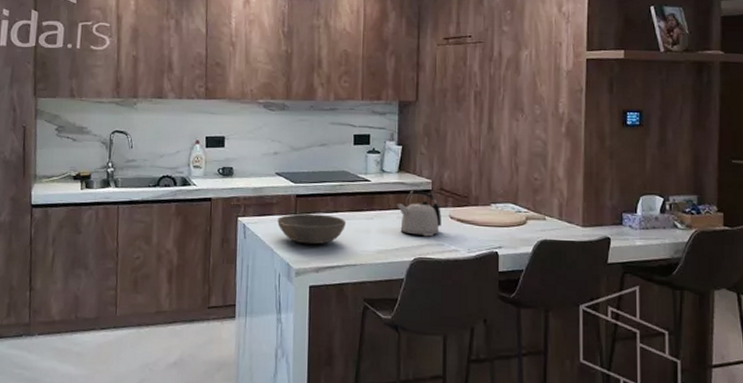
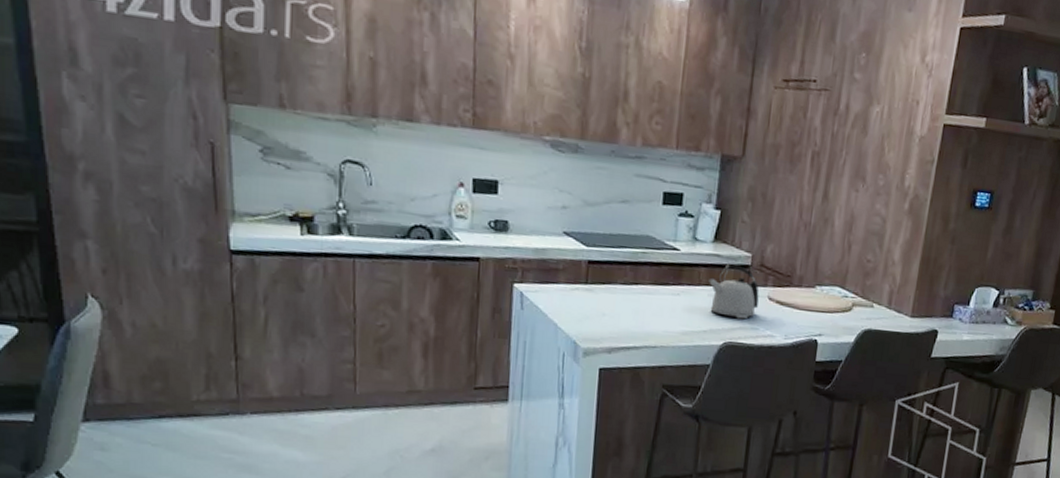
bowl: present [277,213,346,245] -> none [563,283,647,322]

